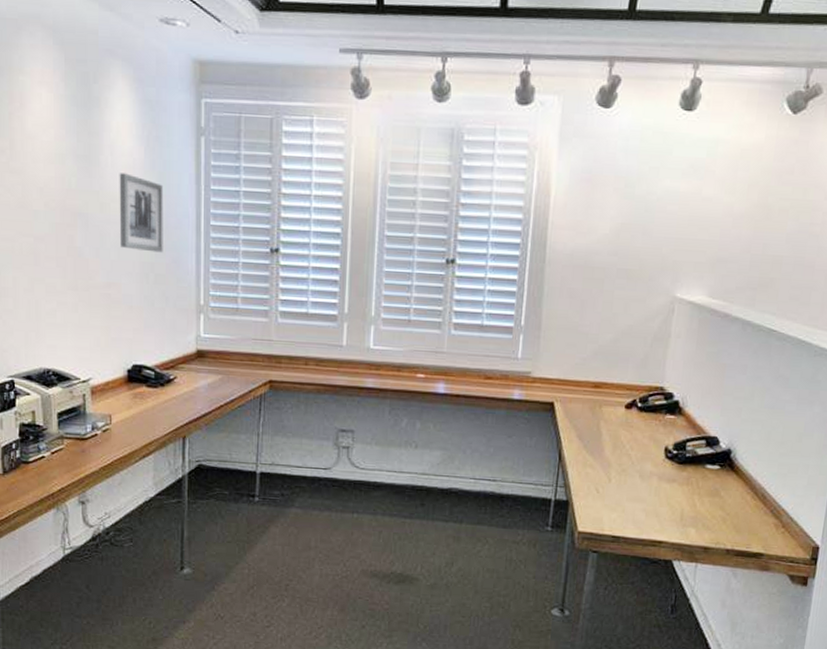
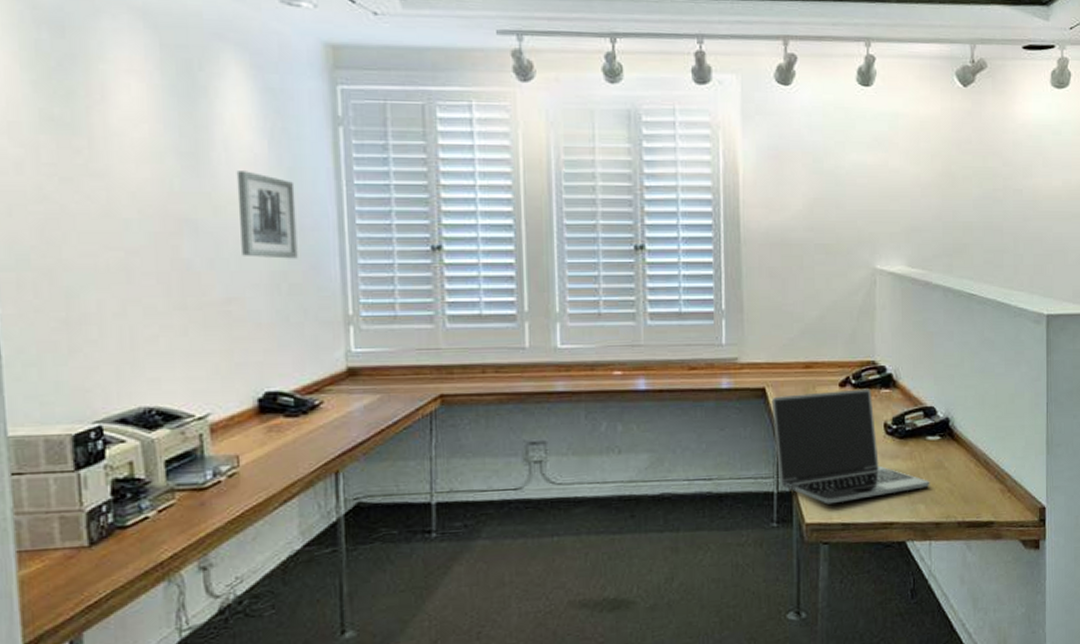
laptop: none [557,411,704,517] -> present [771,388,930,505]

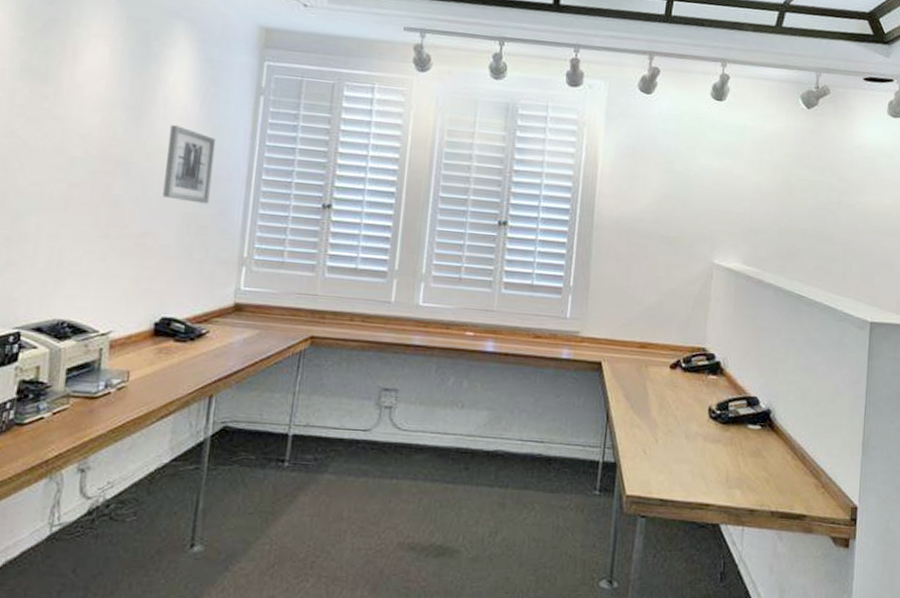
laptop: present [771,388,930,505] -> none [605,371,748,479]

